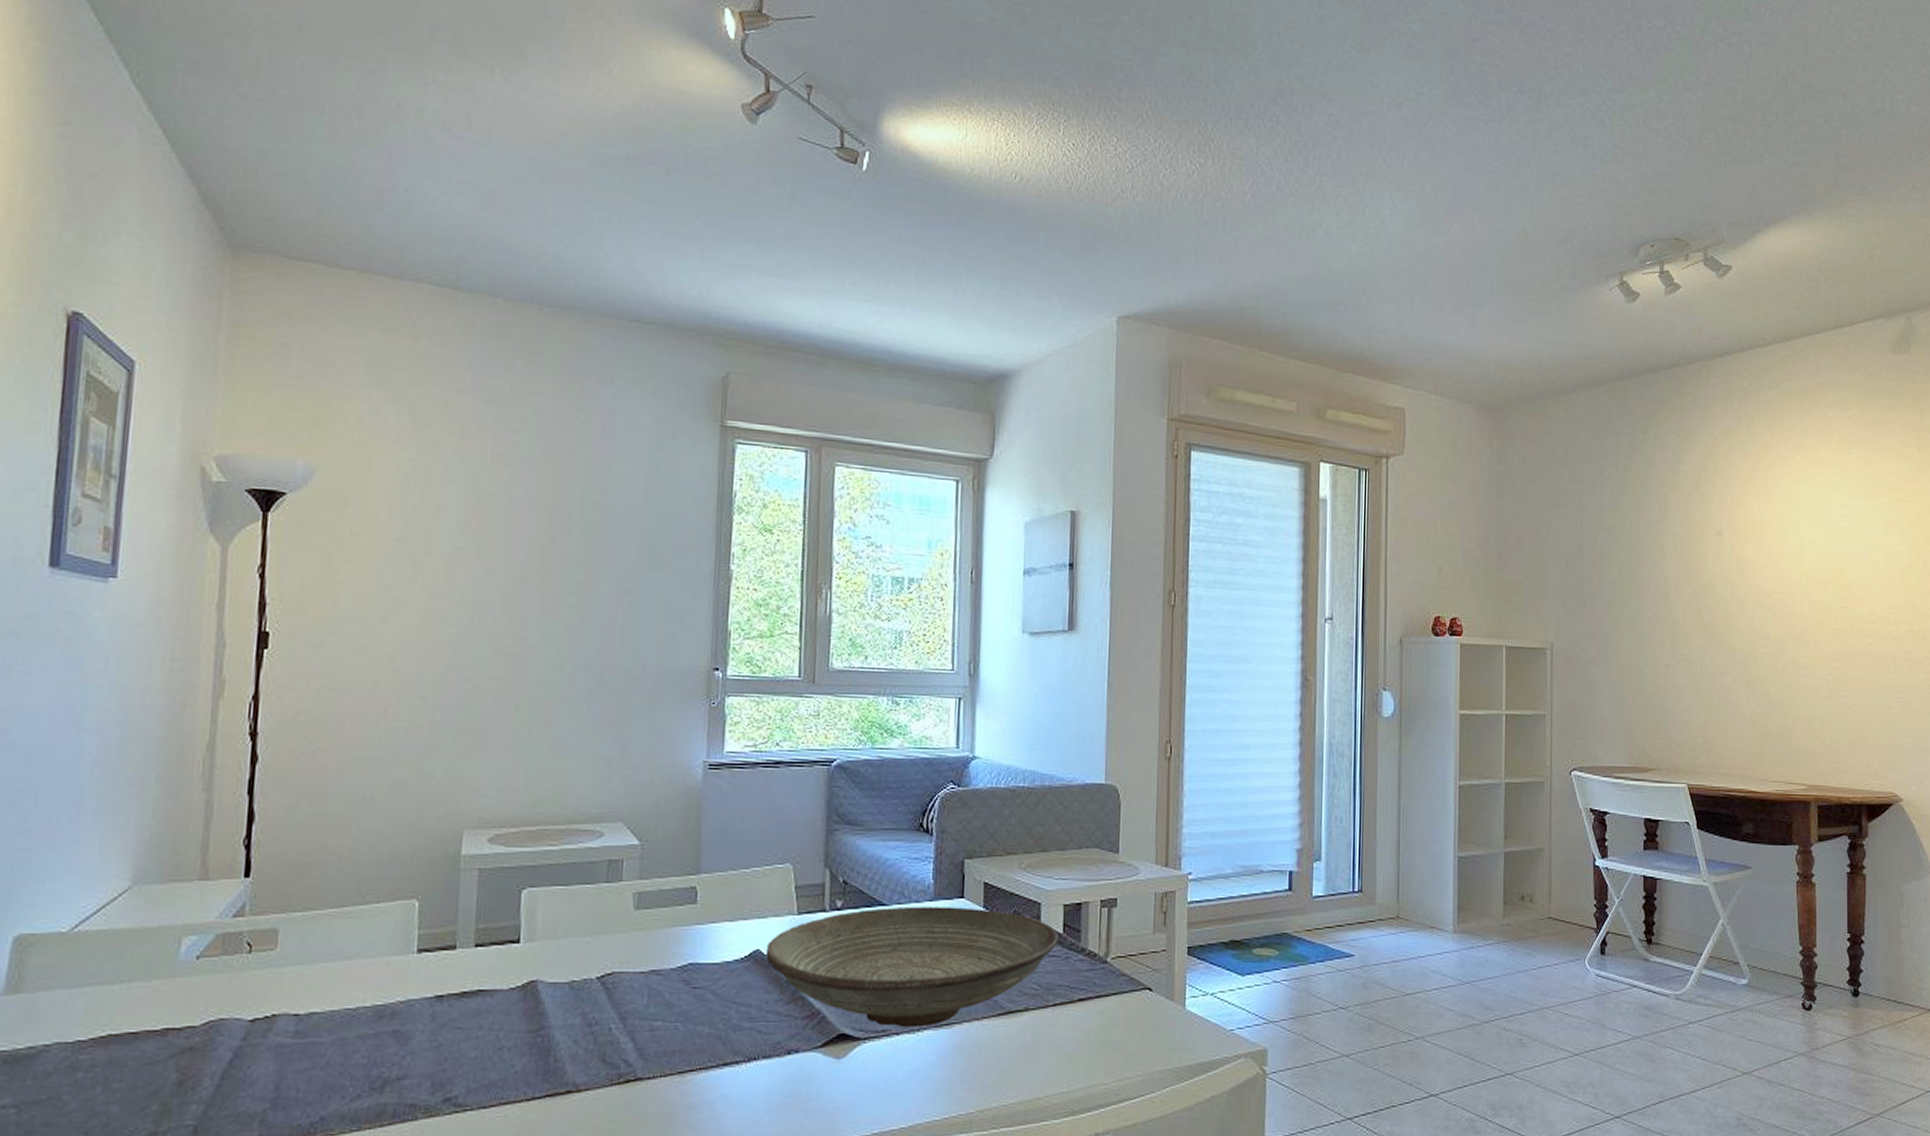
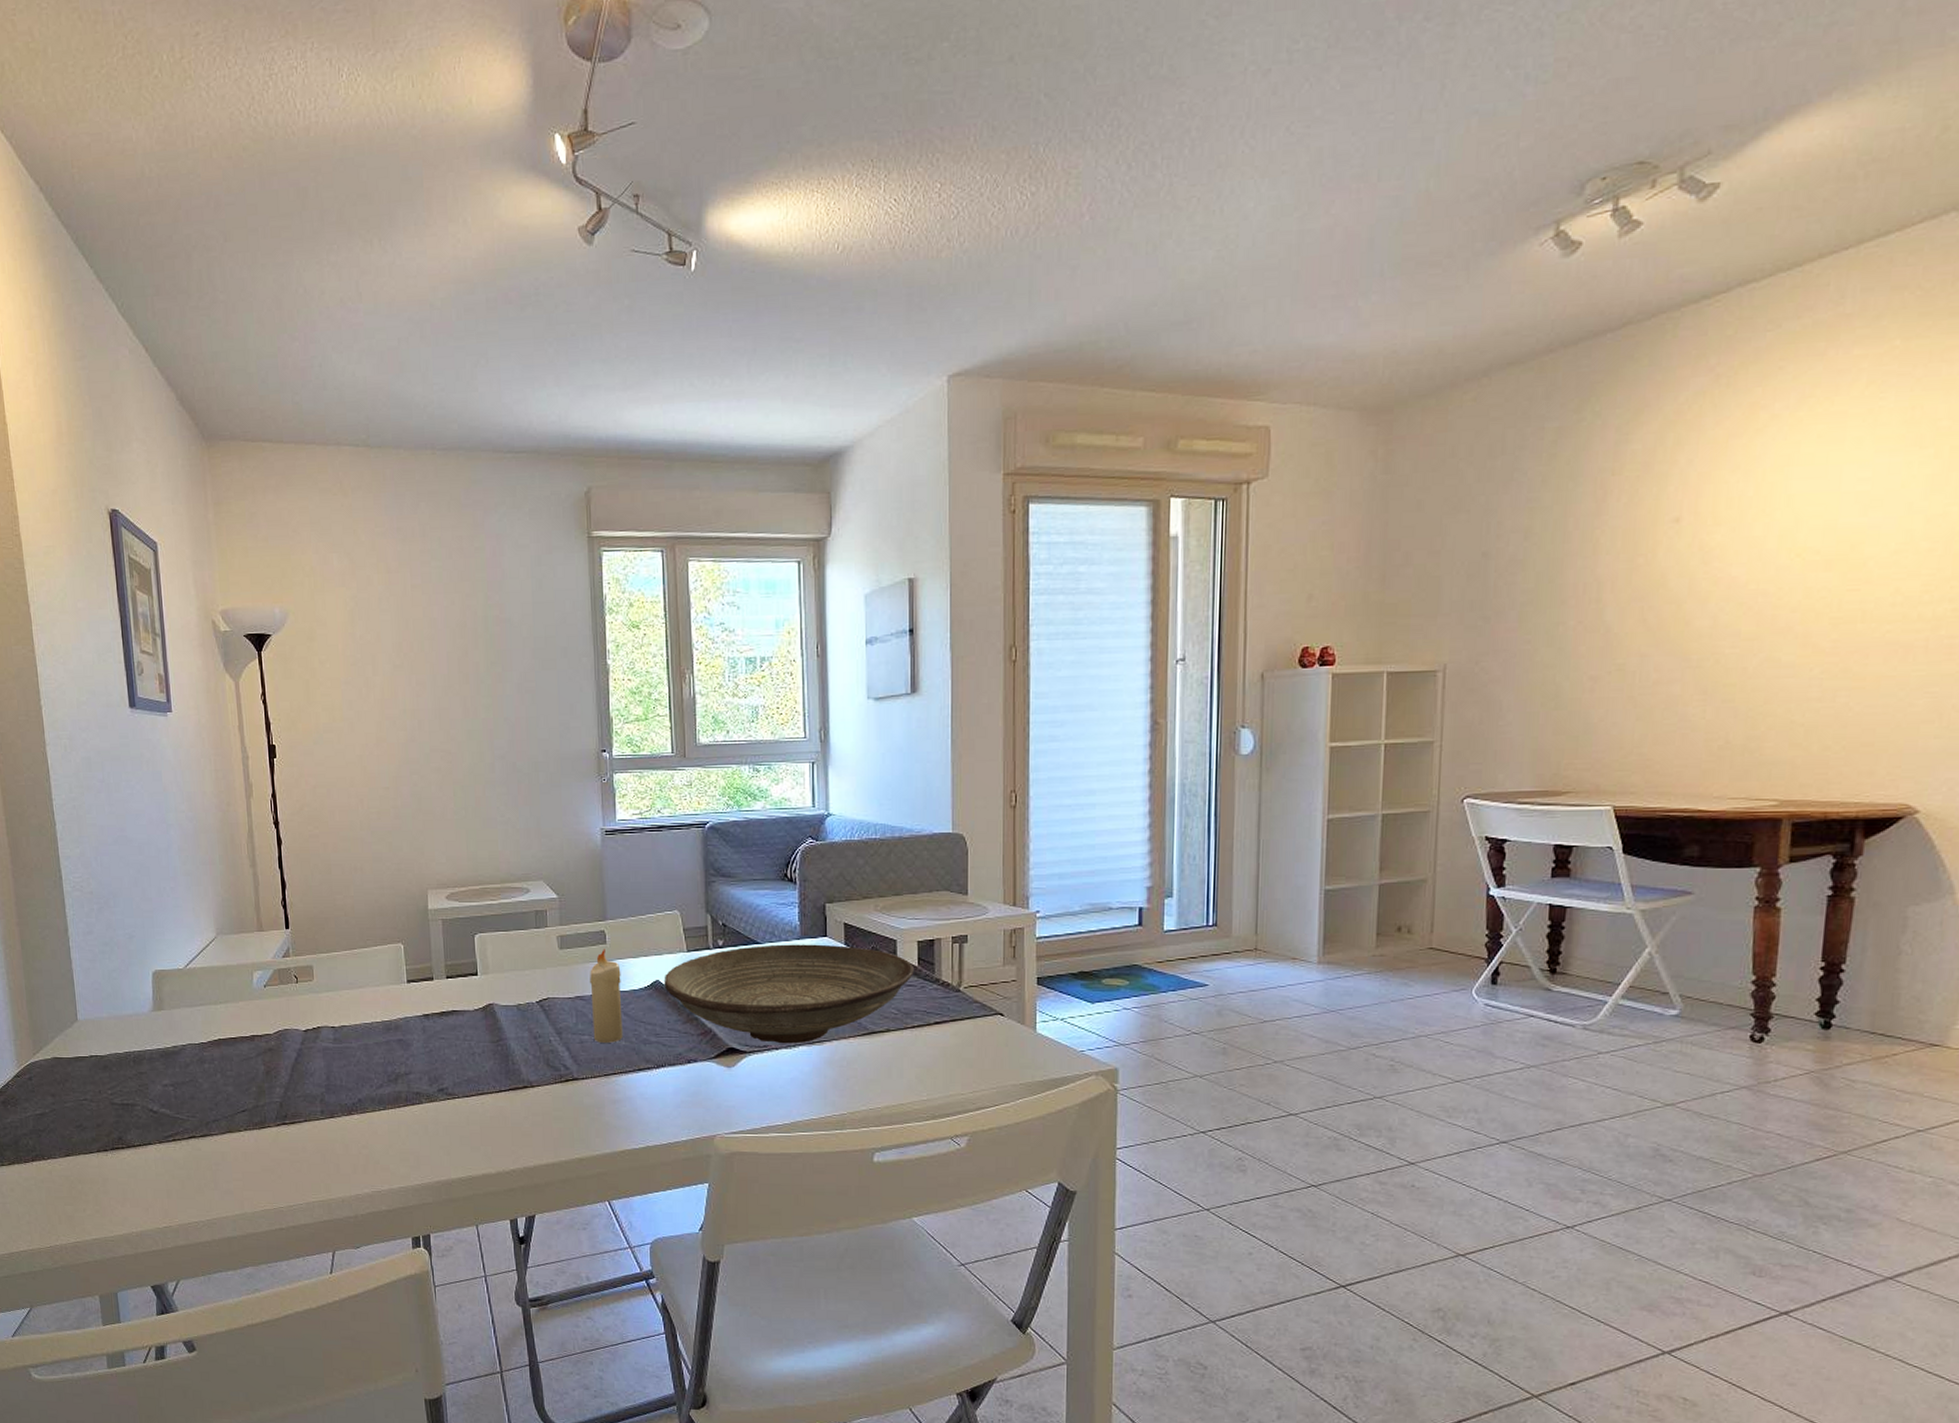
candle: none [668,910,713,1030] -> present [590,949,623,1043]

